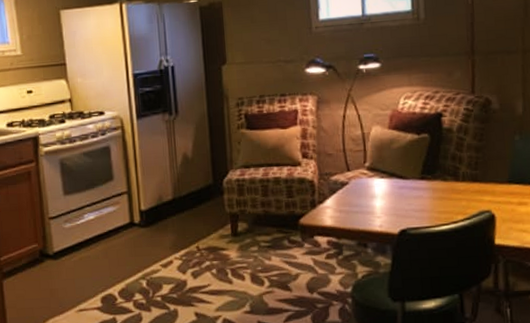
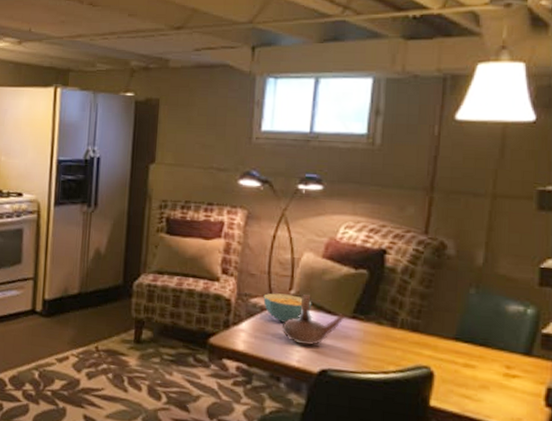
cereal bowl: none [342,167,386,194] -> present [263,293,312,323]
teapot: none [362,165,415,211] -> present [281,294,345,346]

